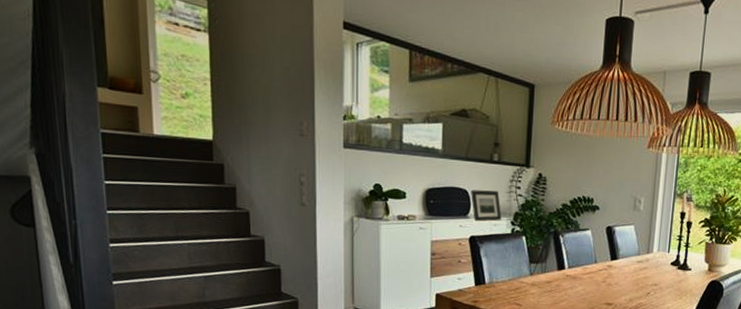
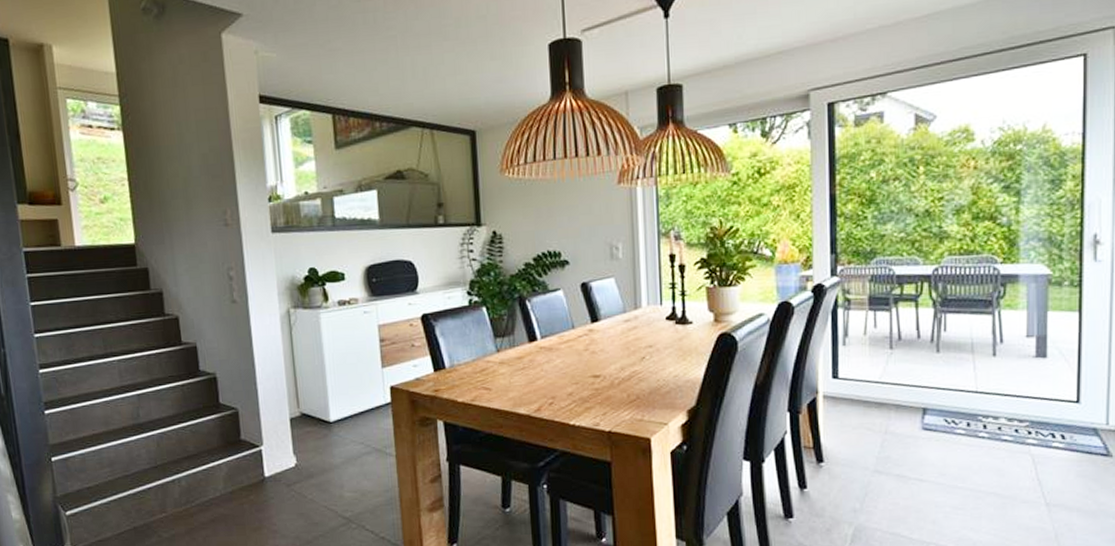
picture frame: present [471,190,502,222] -> none [417,258,456,297]

